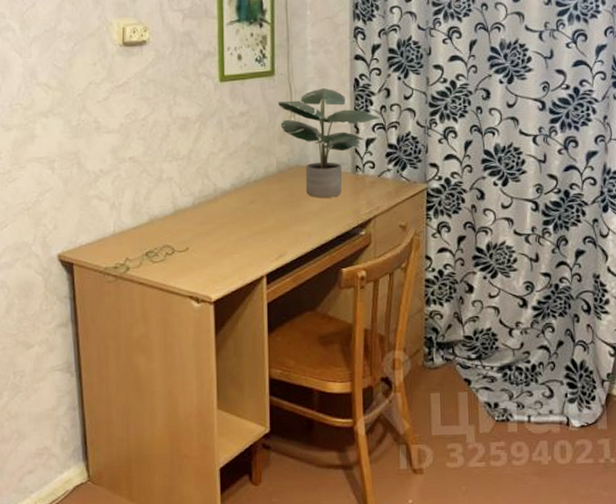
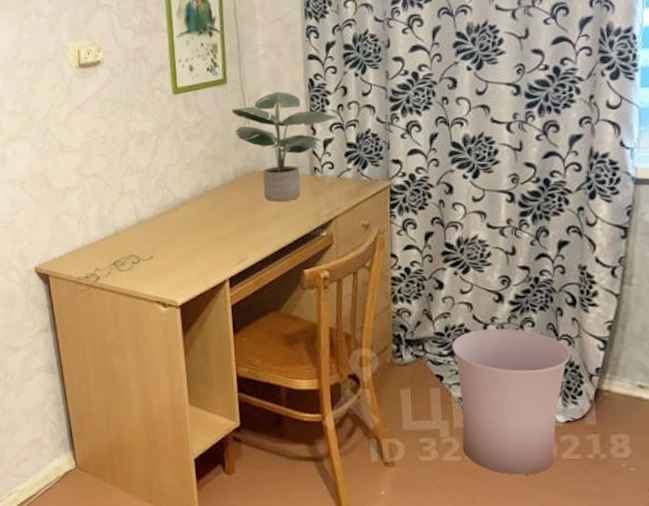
waste bin: none [480,333,585,481] -> present [452,328,570,475]

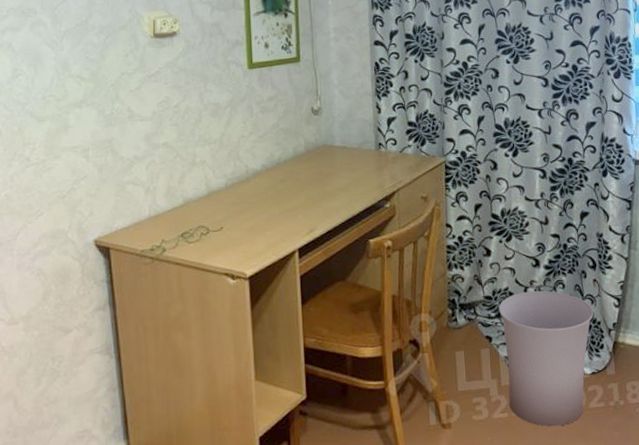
potted plant: present [232,91,338,202] -> none [304,71,400,175]

